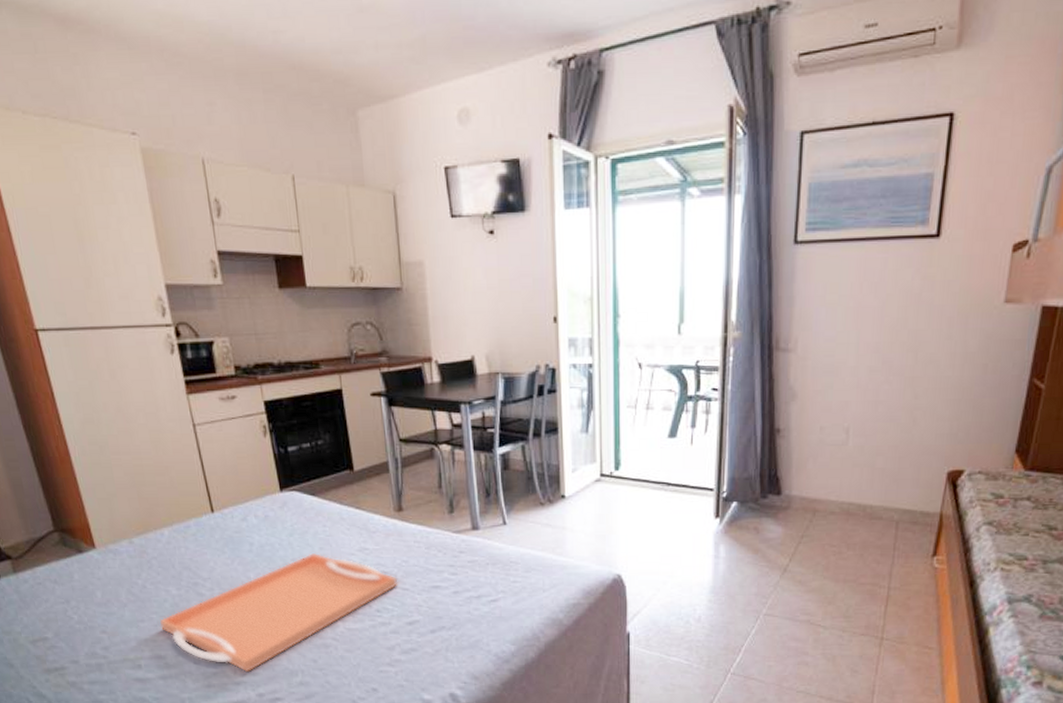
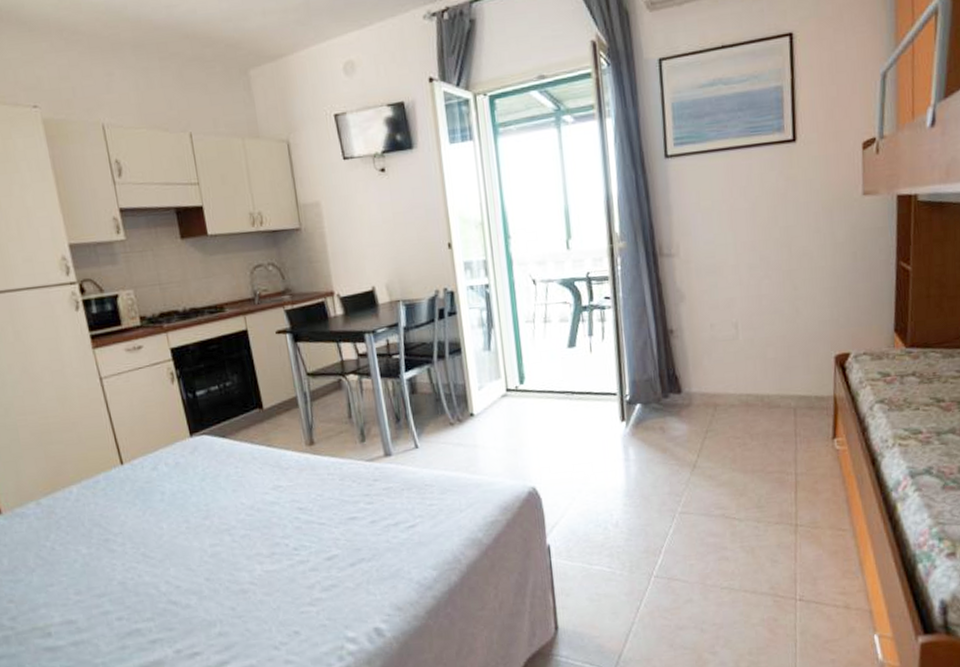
serving tray: present [160,552,399,673] -> none [70,495,315,629]

